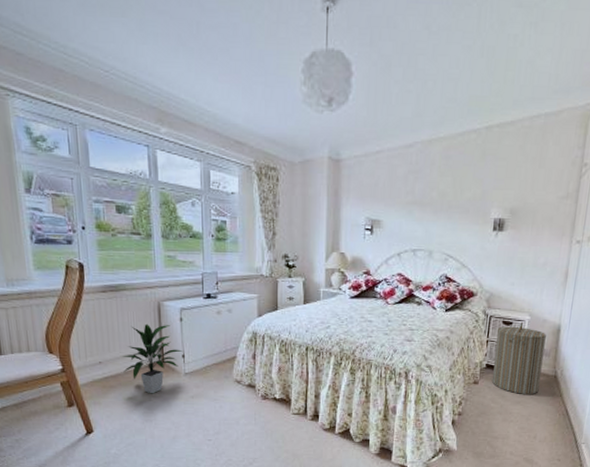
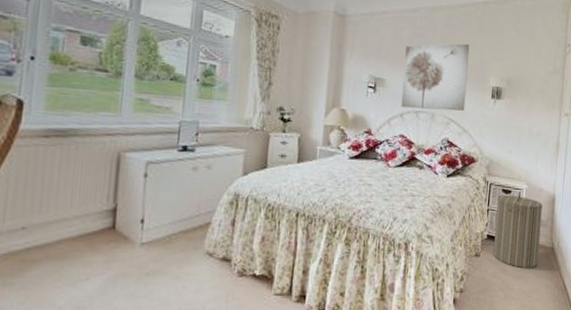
indoor plant: present [122,323,183,394] -> none [55,178,143,271]
wall art: none [398,175,470,247] -> present [401,43,470,111]

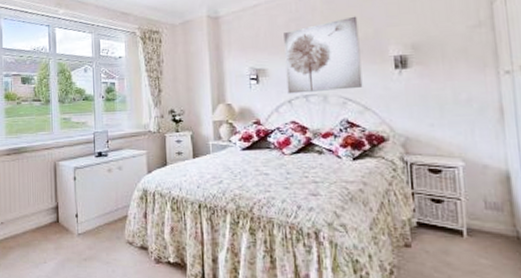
laundry hamper: present [493,191,543,268] -> none [422,170,499,262]

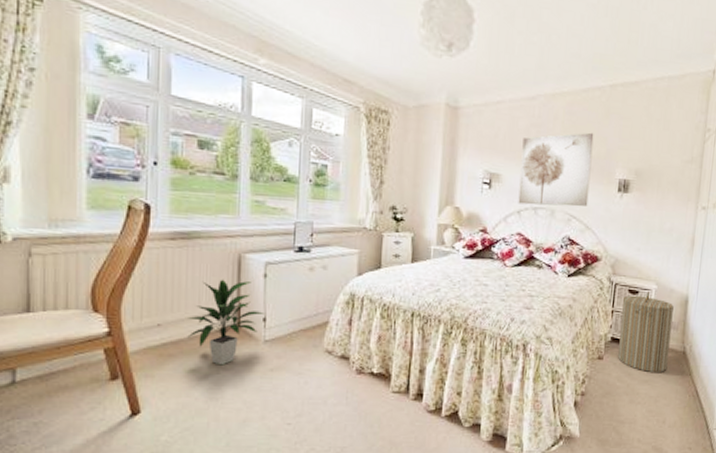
indoor plant: none [21,183,76,256] -> present [187,279,265,366]
laundry hamper: none [422,170,499,262] -> present [618,292,674,372]

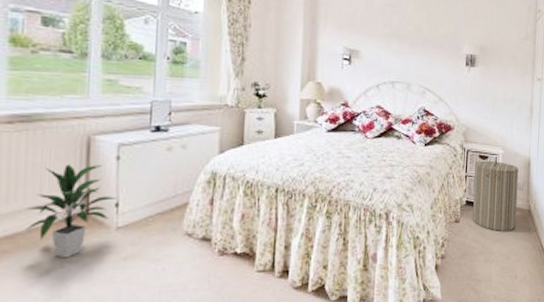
wall art: present [518,132,594,207] -> none [377,12,443,80]

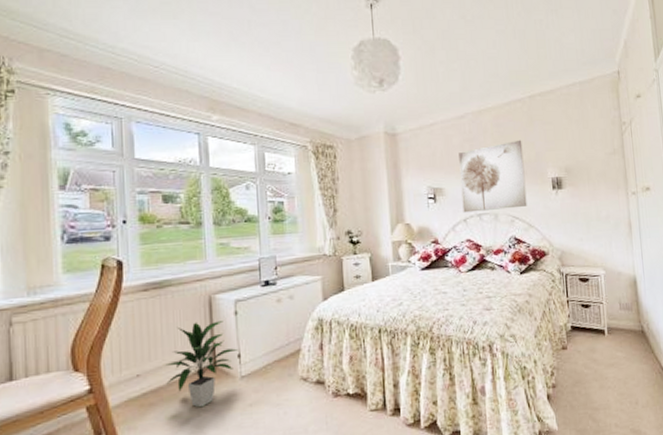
wall art: none [377,12,443,80] -> present [459,140,527,213]
laundry hamper: present [473,156,519,231] -> none [575,278,630,356]

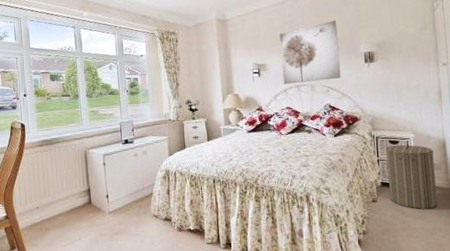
indoor plant: present [165,321,239,408] -> none [56,170,107,233]
laundry hamper: none [575,278,630,356] -> present [385,140,438,209]

